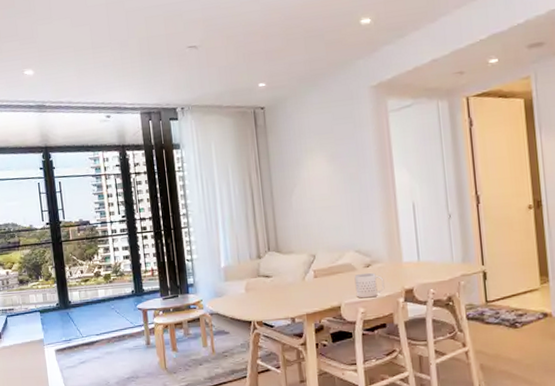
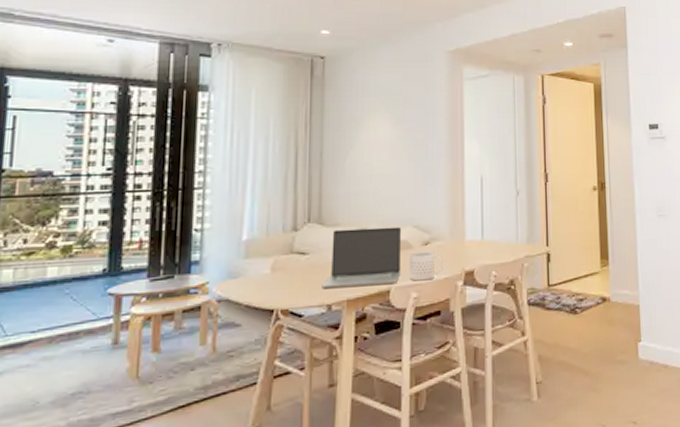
laptop: none [285,252,348,304] -> present [322,226,401,288]

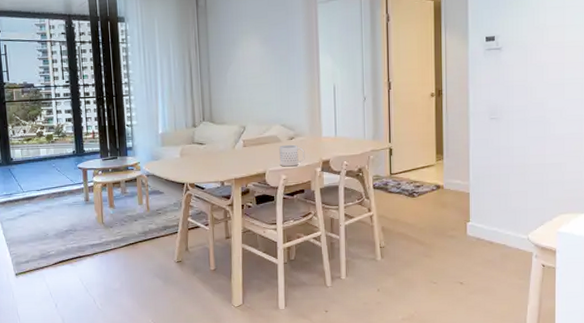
laptop: present [322,226,401,288] -> none [216,125,273,169]

